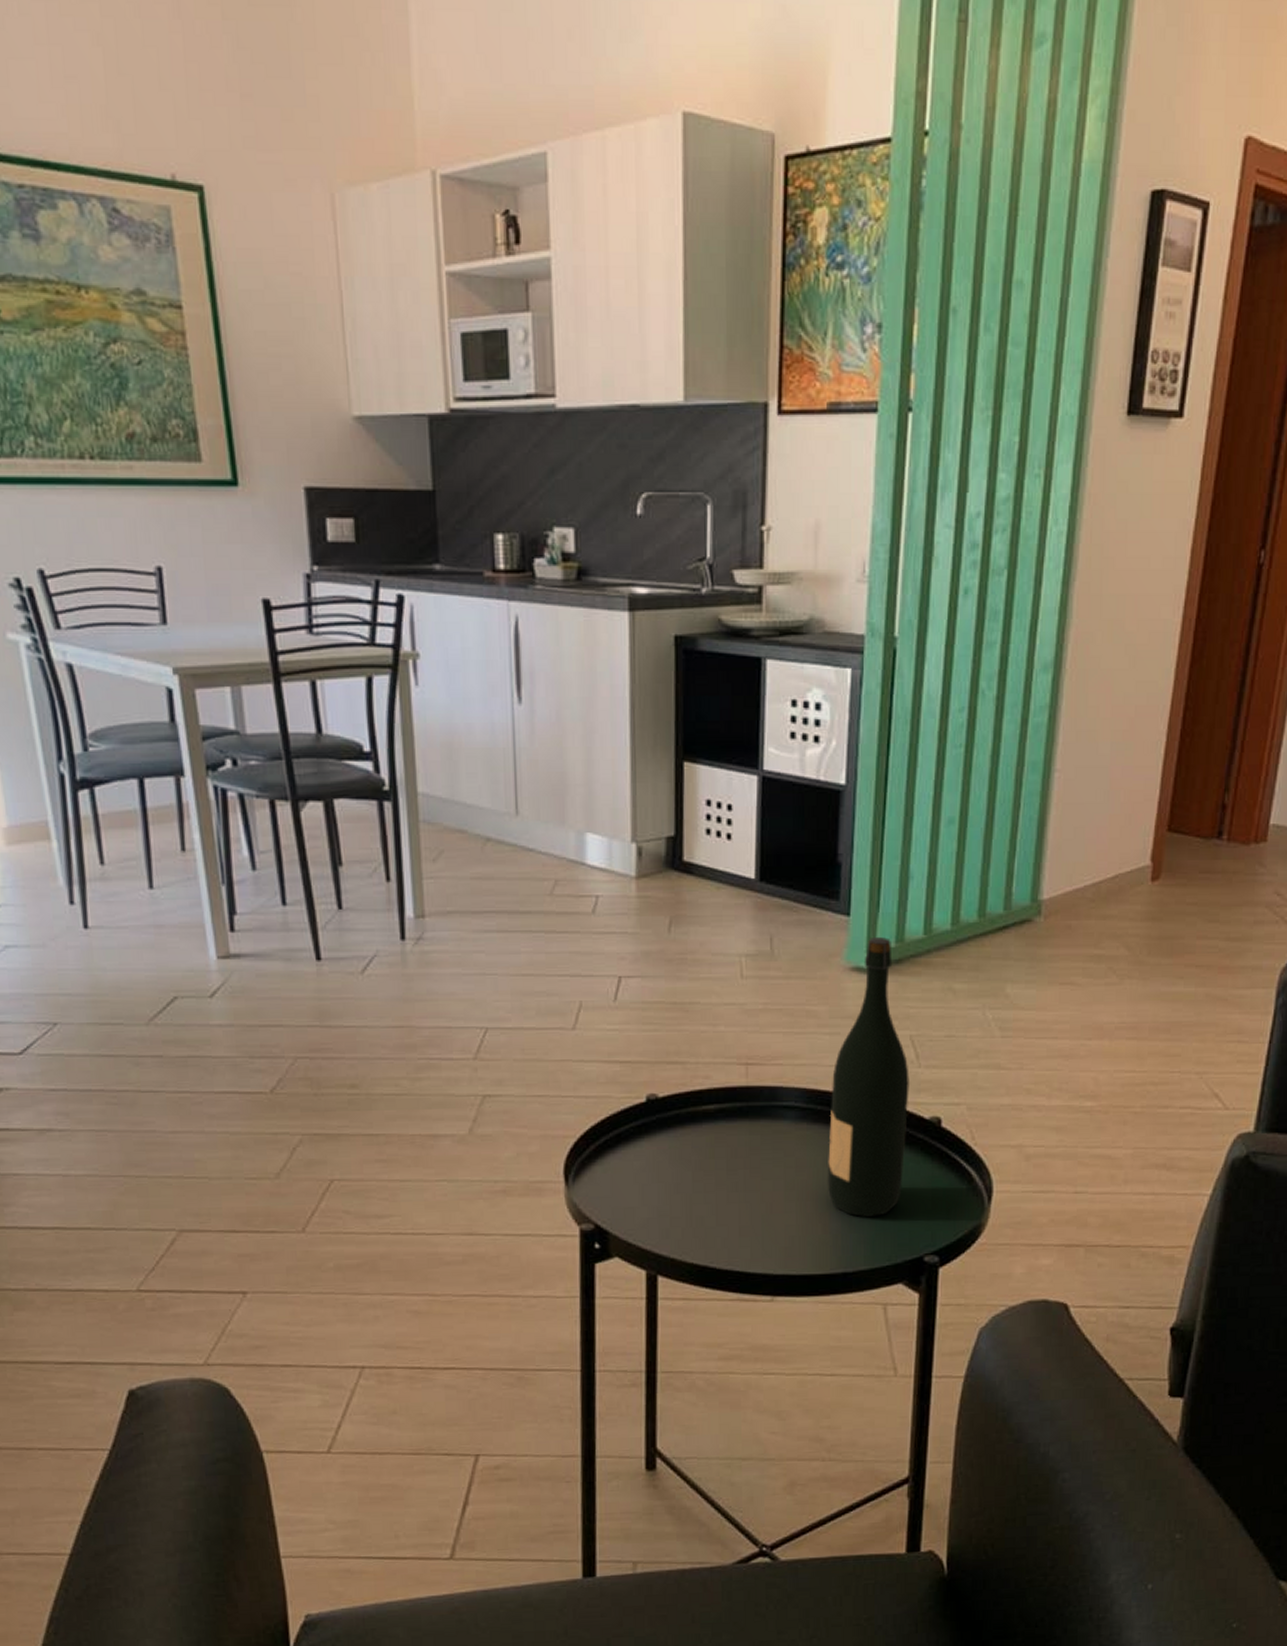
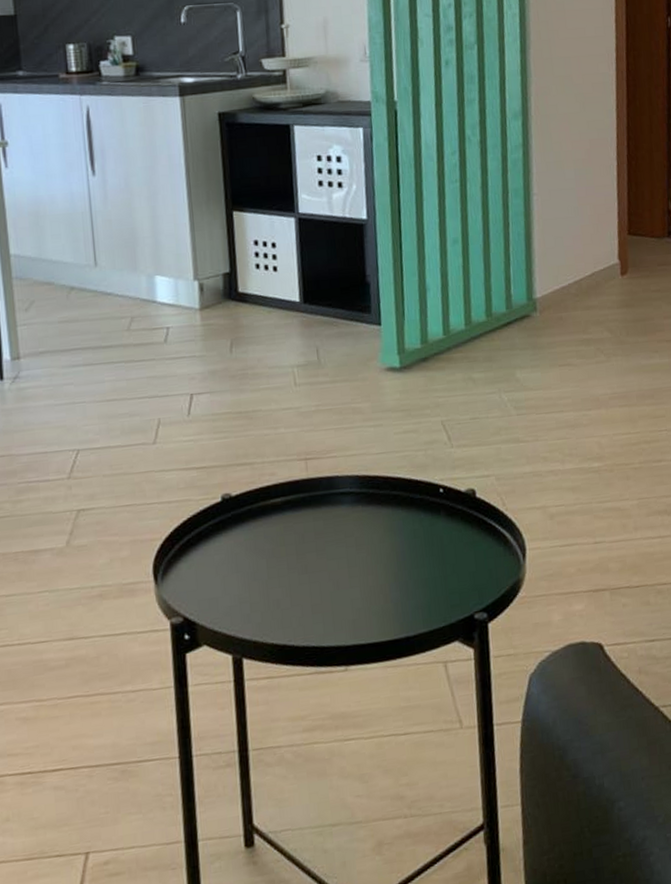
wine bottle: present [827,937,909,1218] -> none [379,340,449,585]

